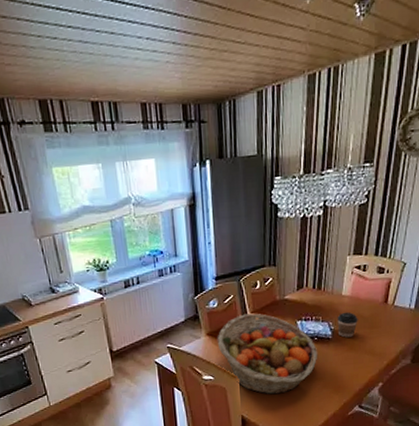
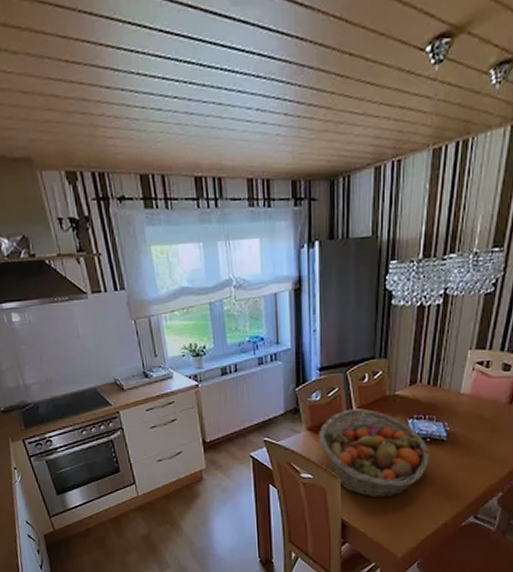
coffee cup: present [337,312,358,338] -> none [453,412,478,440]

